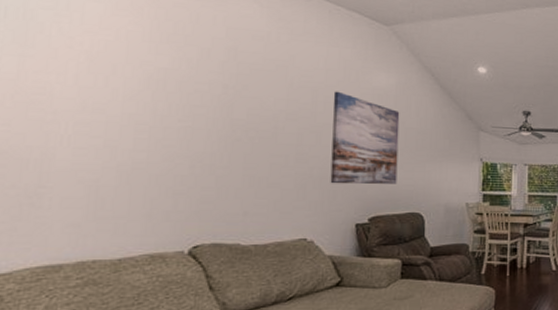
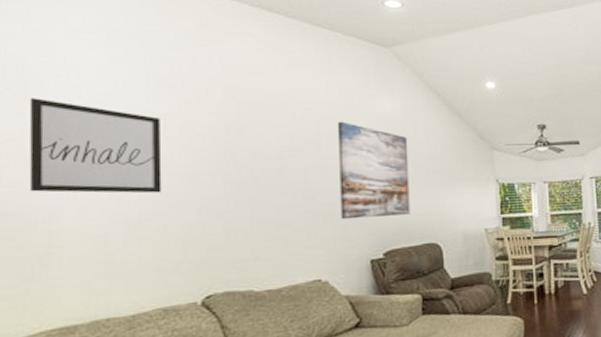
wall art: none [23,41,160,144] -> present [29,98,162,194]

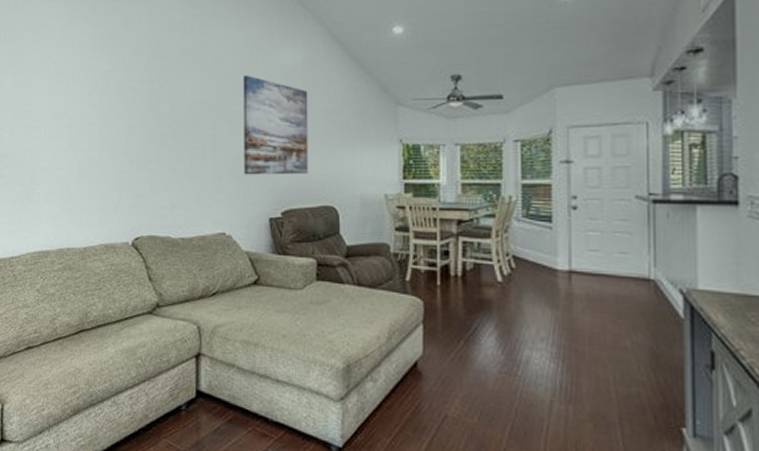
wall art: present [29,98,162,194] -> none [20,59,105,142]

